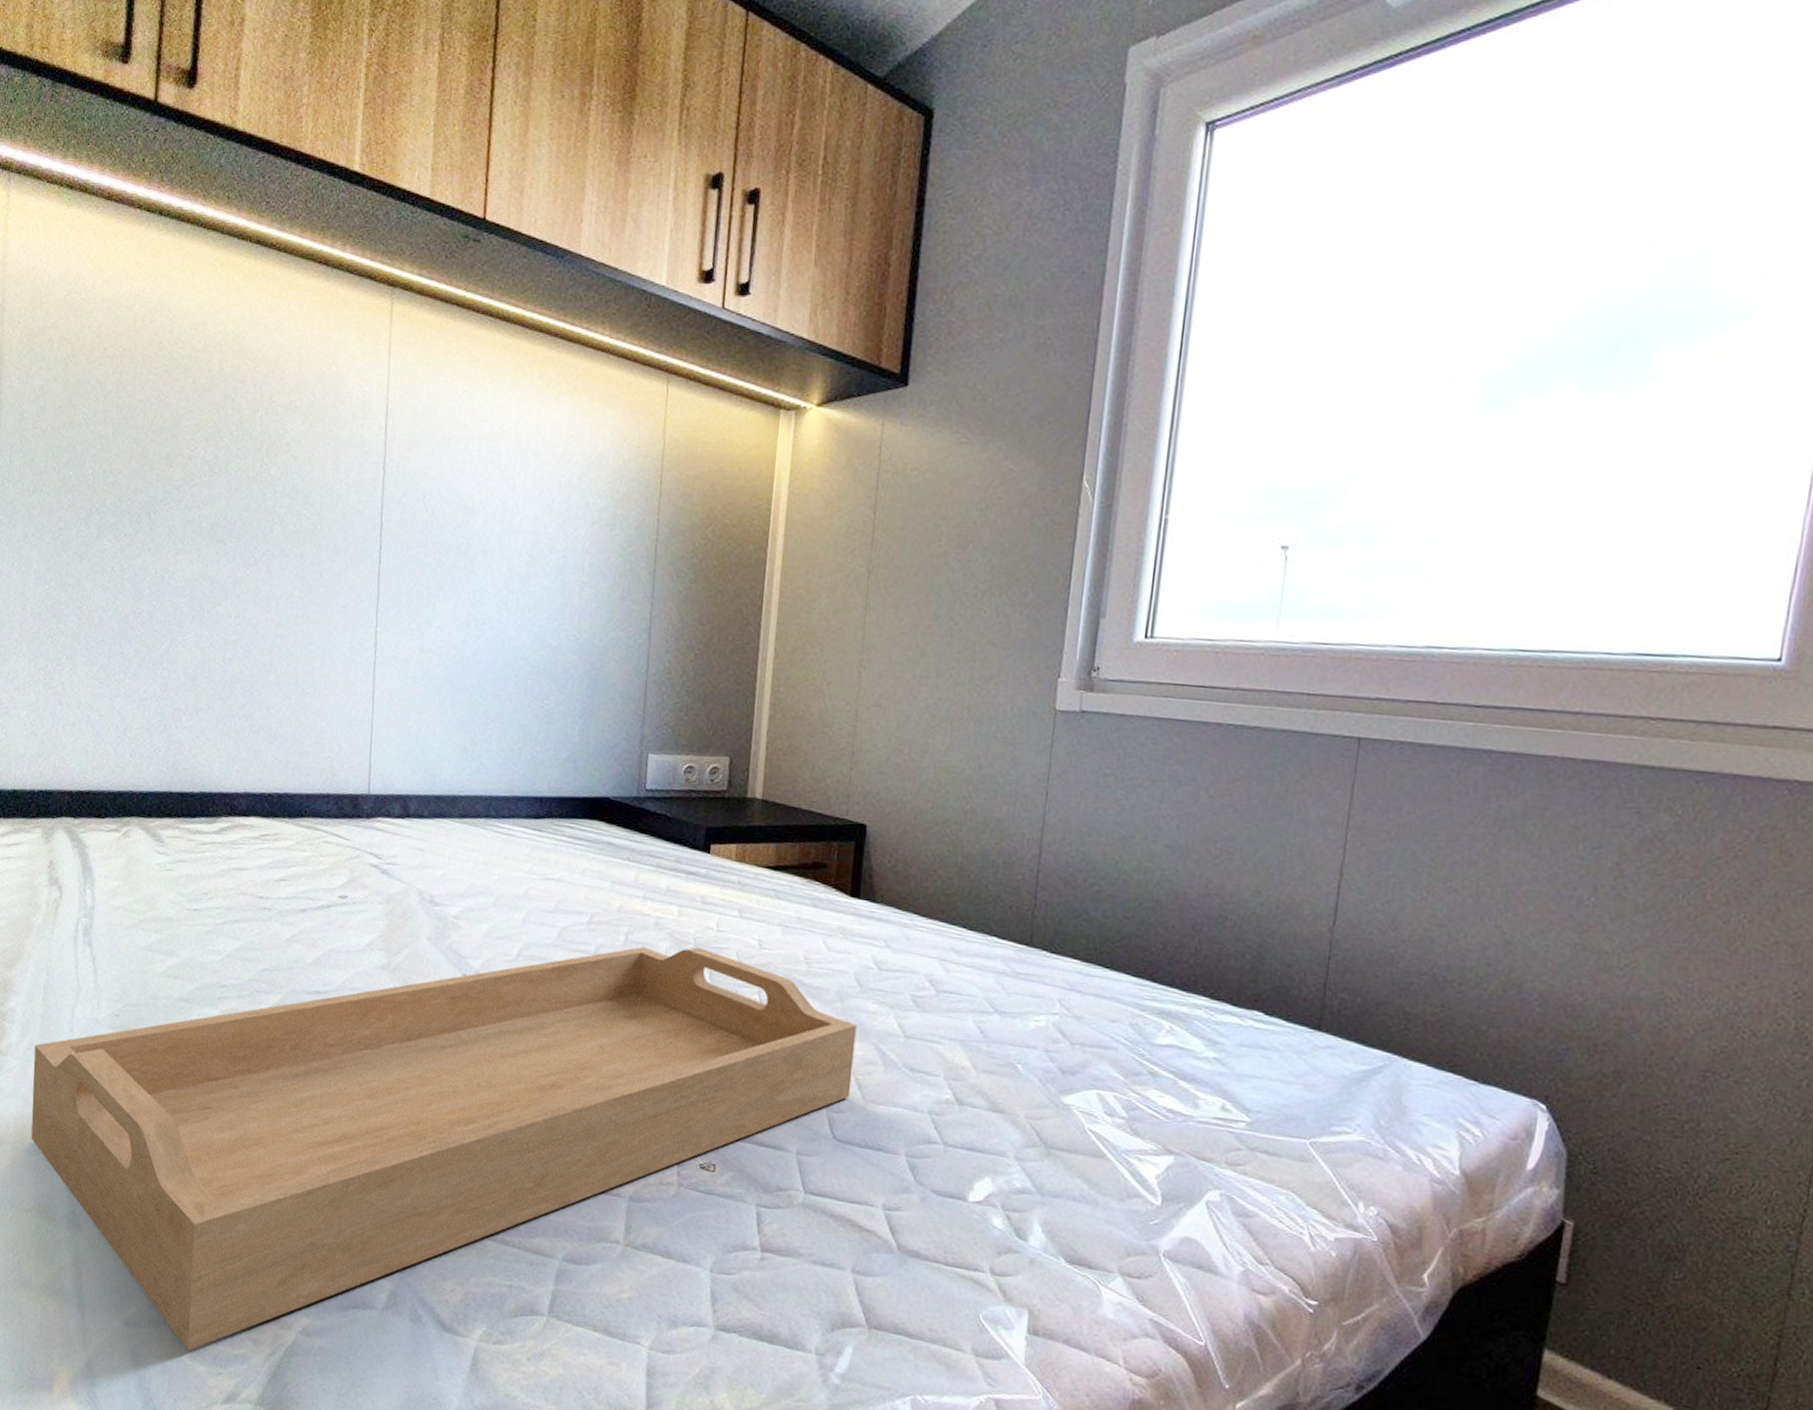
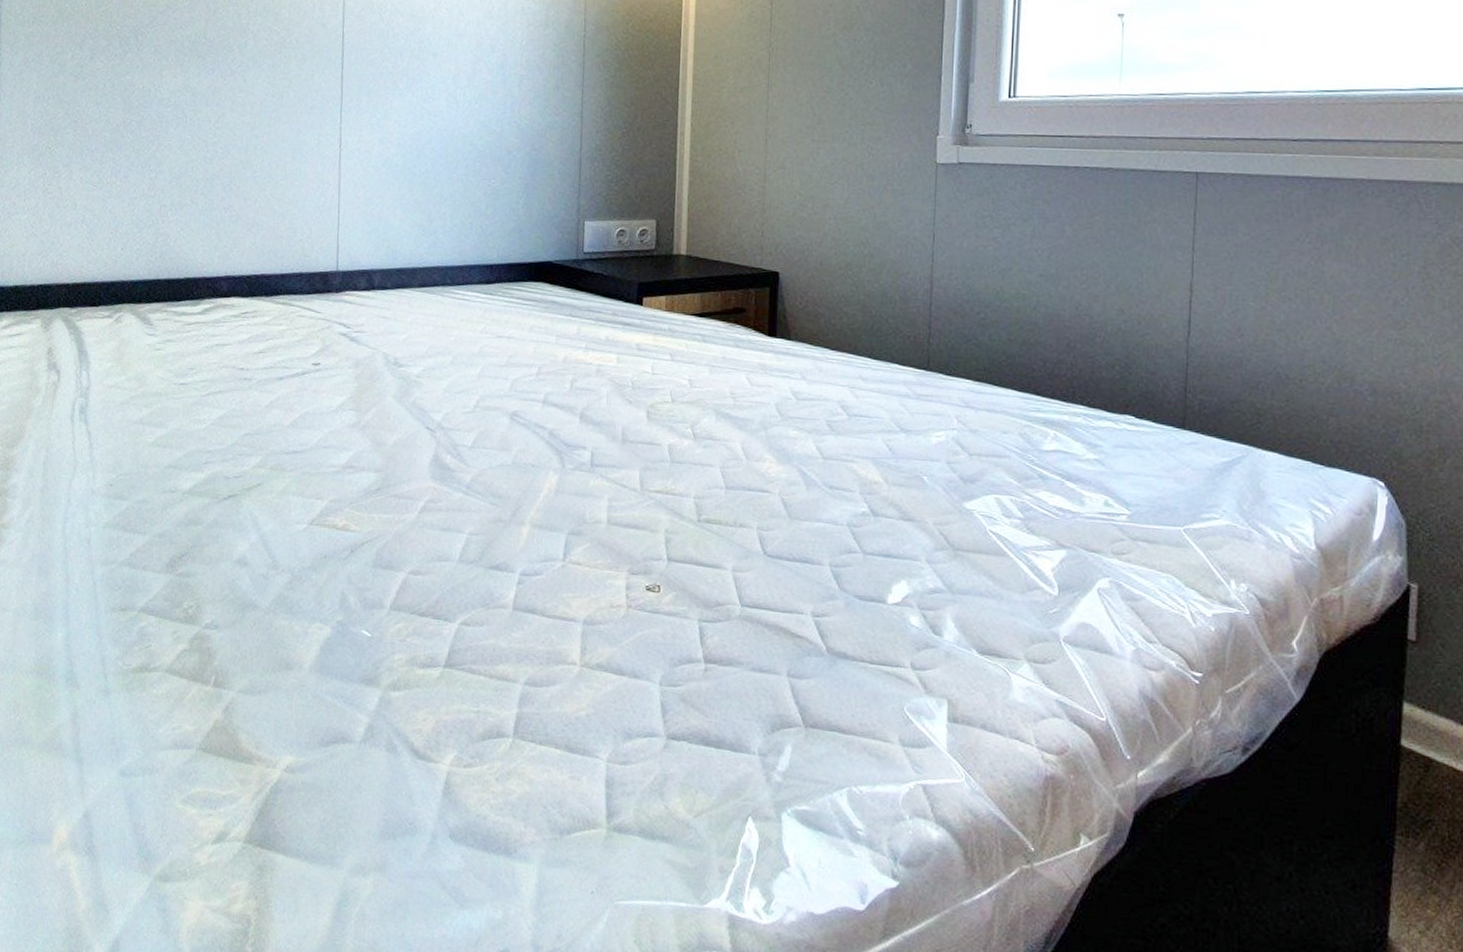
serving tray: present [31,946,857,1351] -> none [32,389,780,795]

